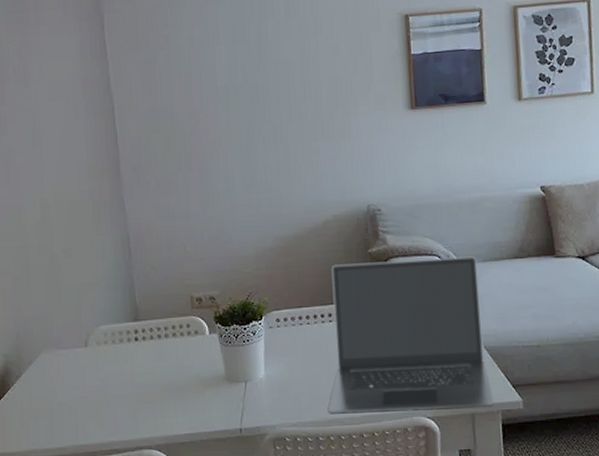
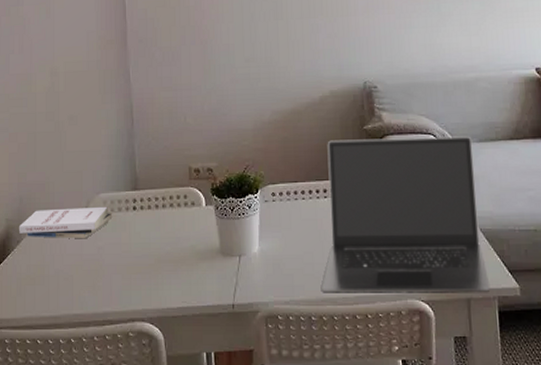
books: none [17,338,114,372] -> present [18,206,113,239]

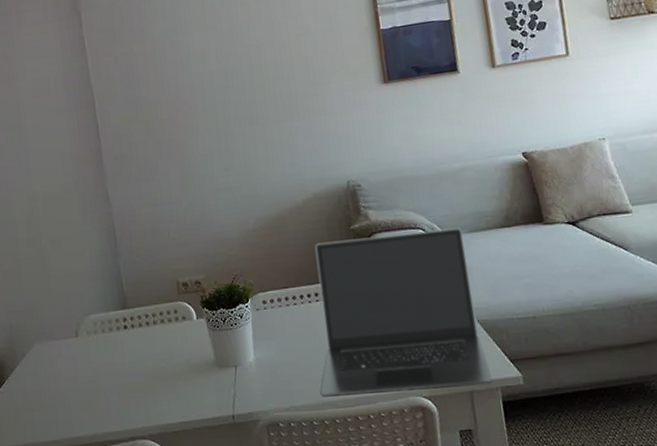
books: present [18,206,113,239] -> none [10,327,104,364]

